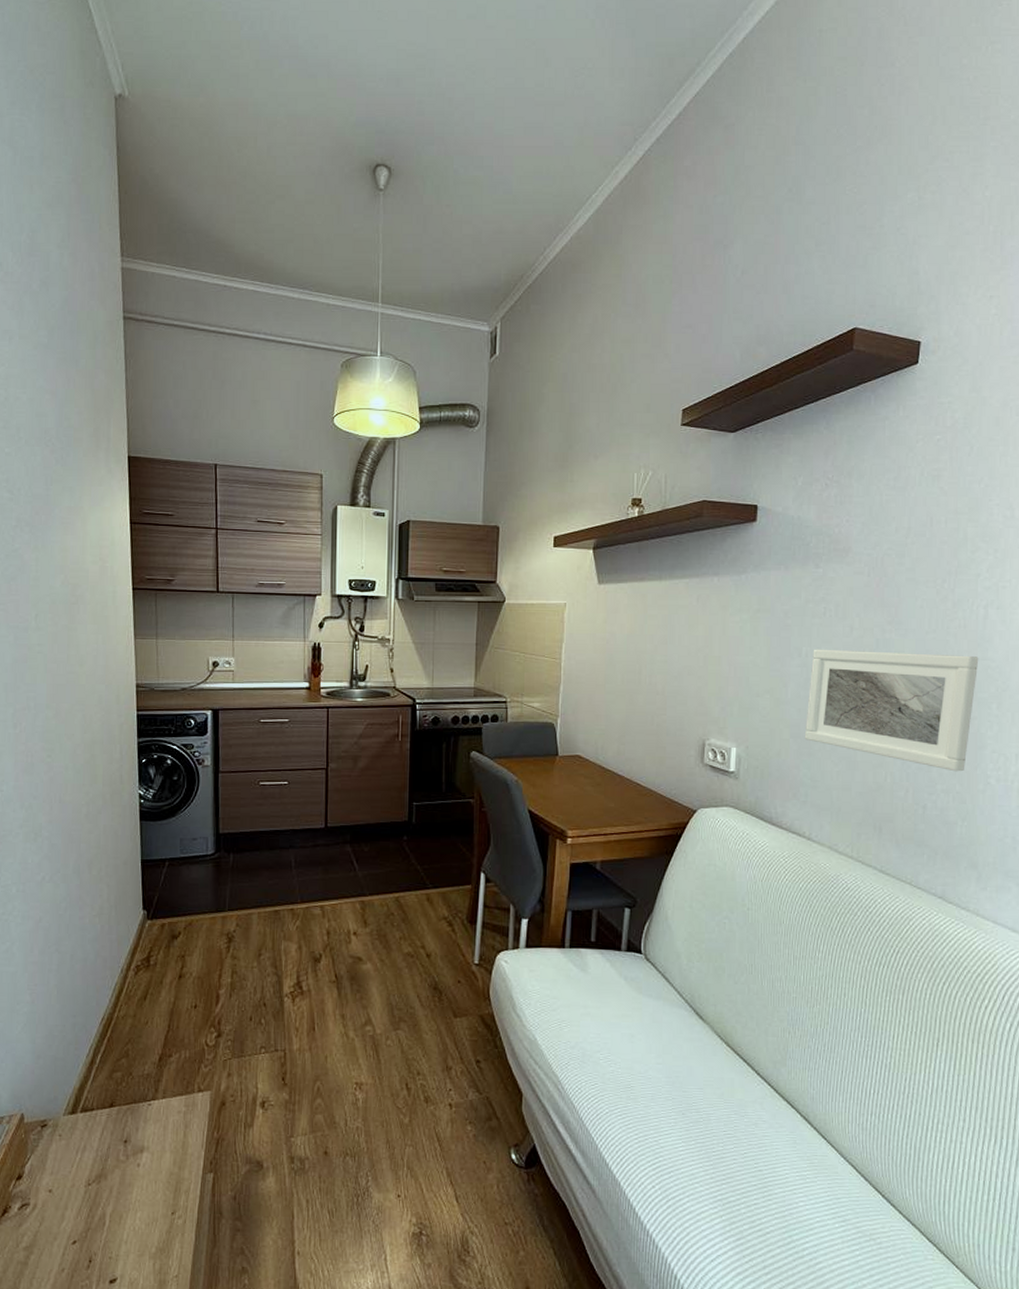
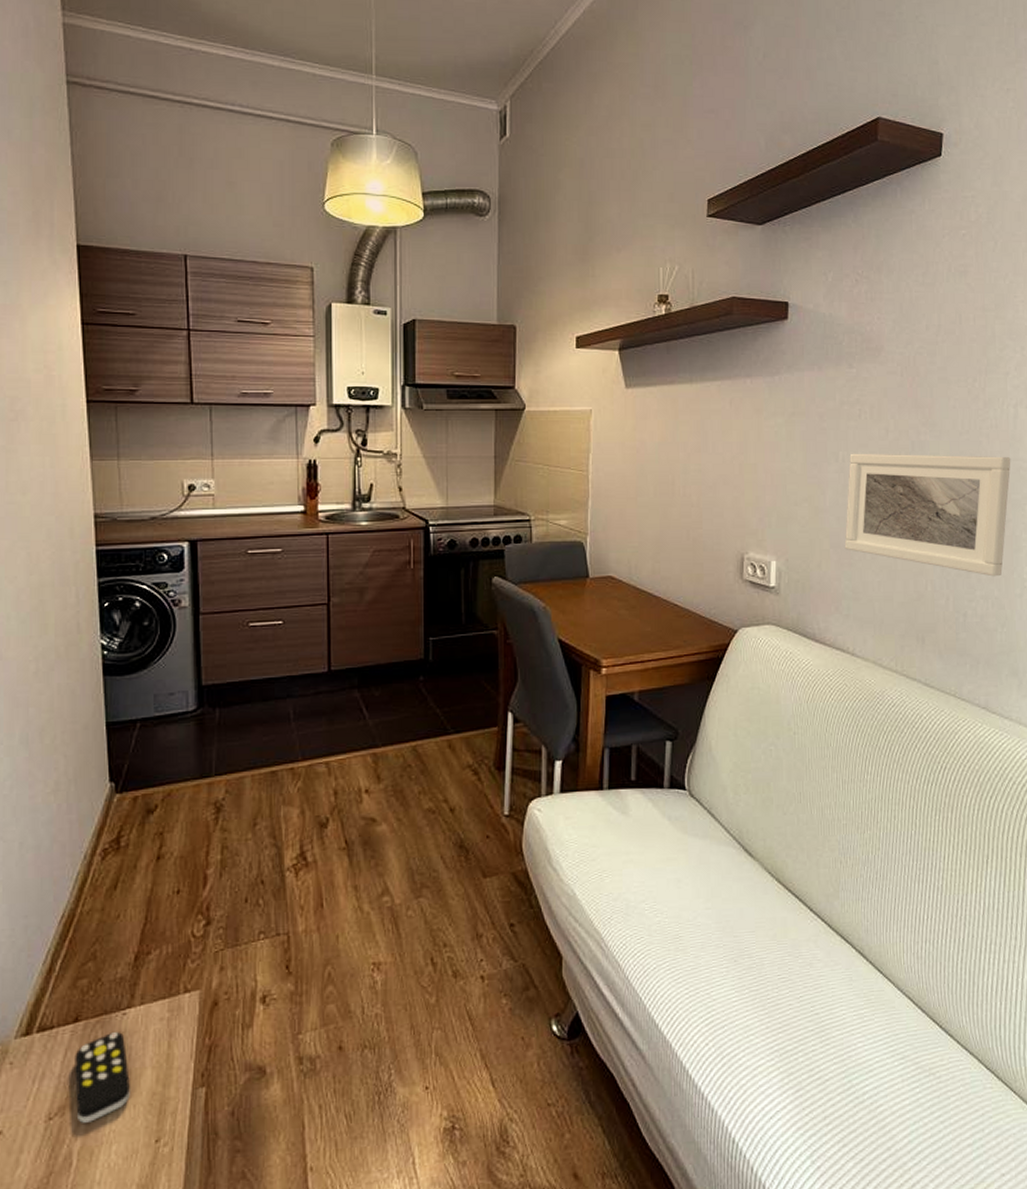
remote control: none [109,1119,154,1191] -> present [75,1032,131,1123]

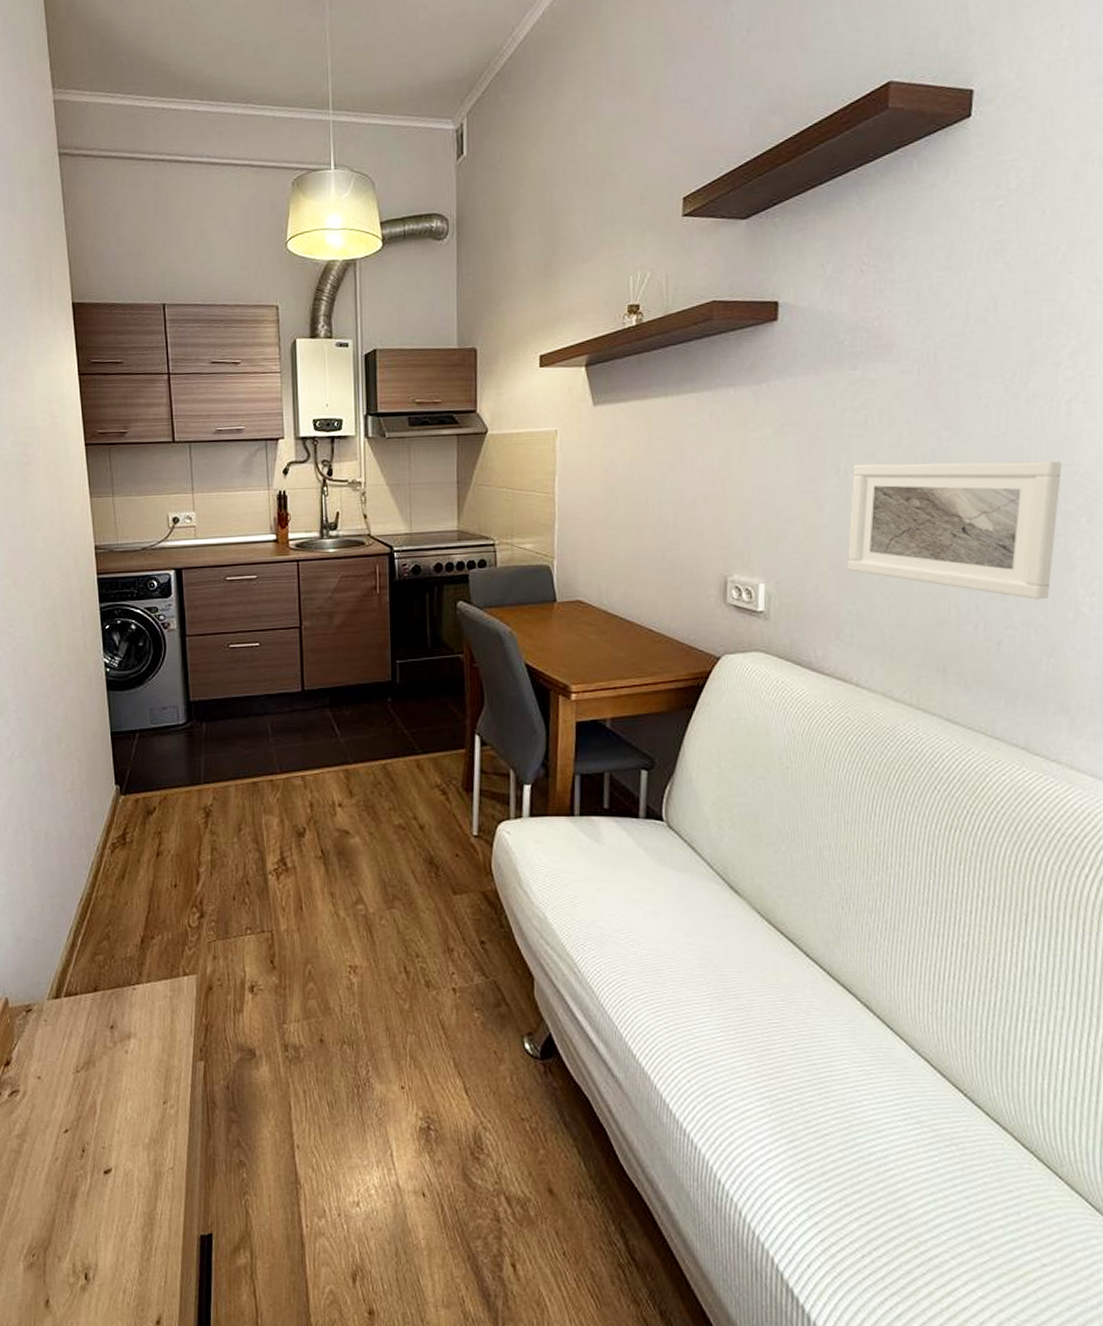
remote control: present [75,1032,131,1123] -> none [95,1004,142,1079]

